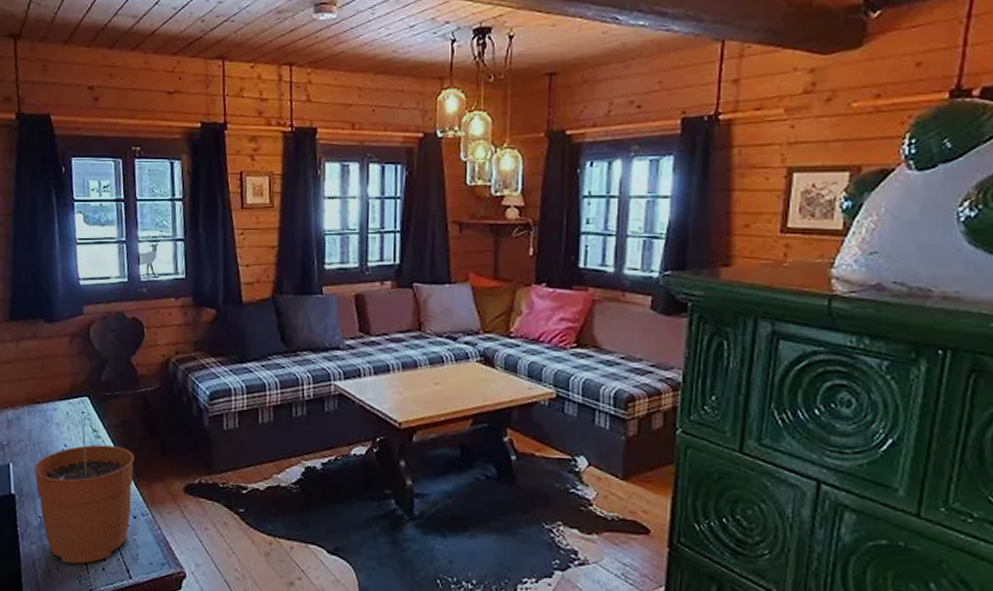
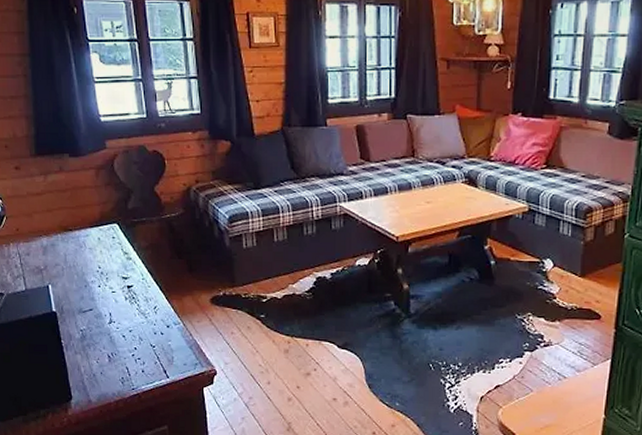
plant pot: present [33,412,135,564] -> none [71,237,165,369]

